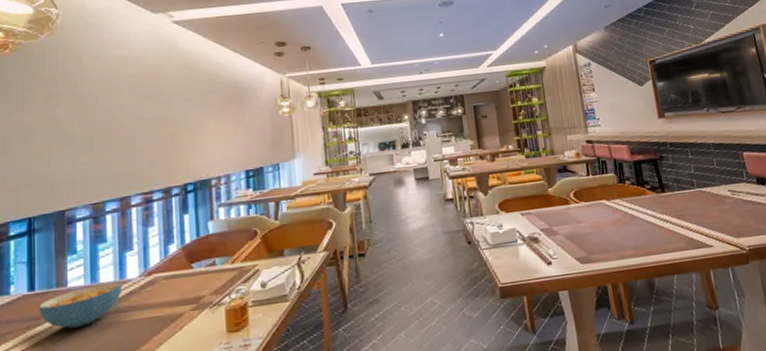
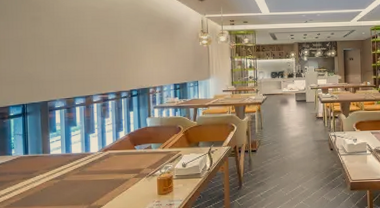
cereal bowl: present [39,281,123,328] -> none [31,154,87,182]

